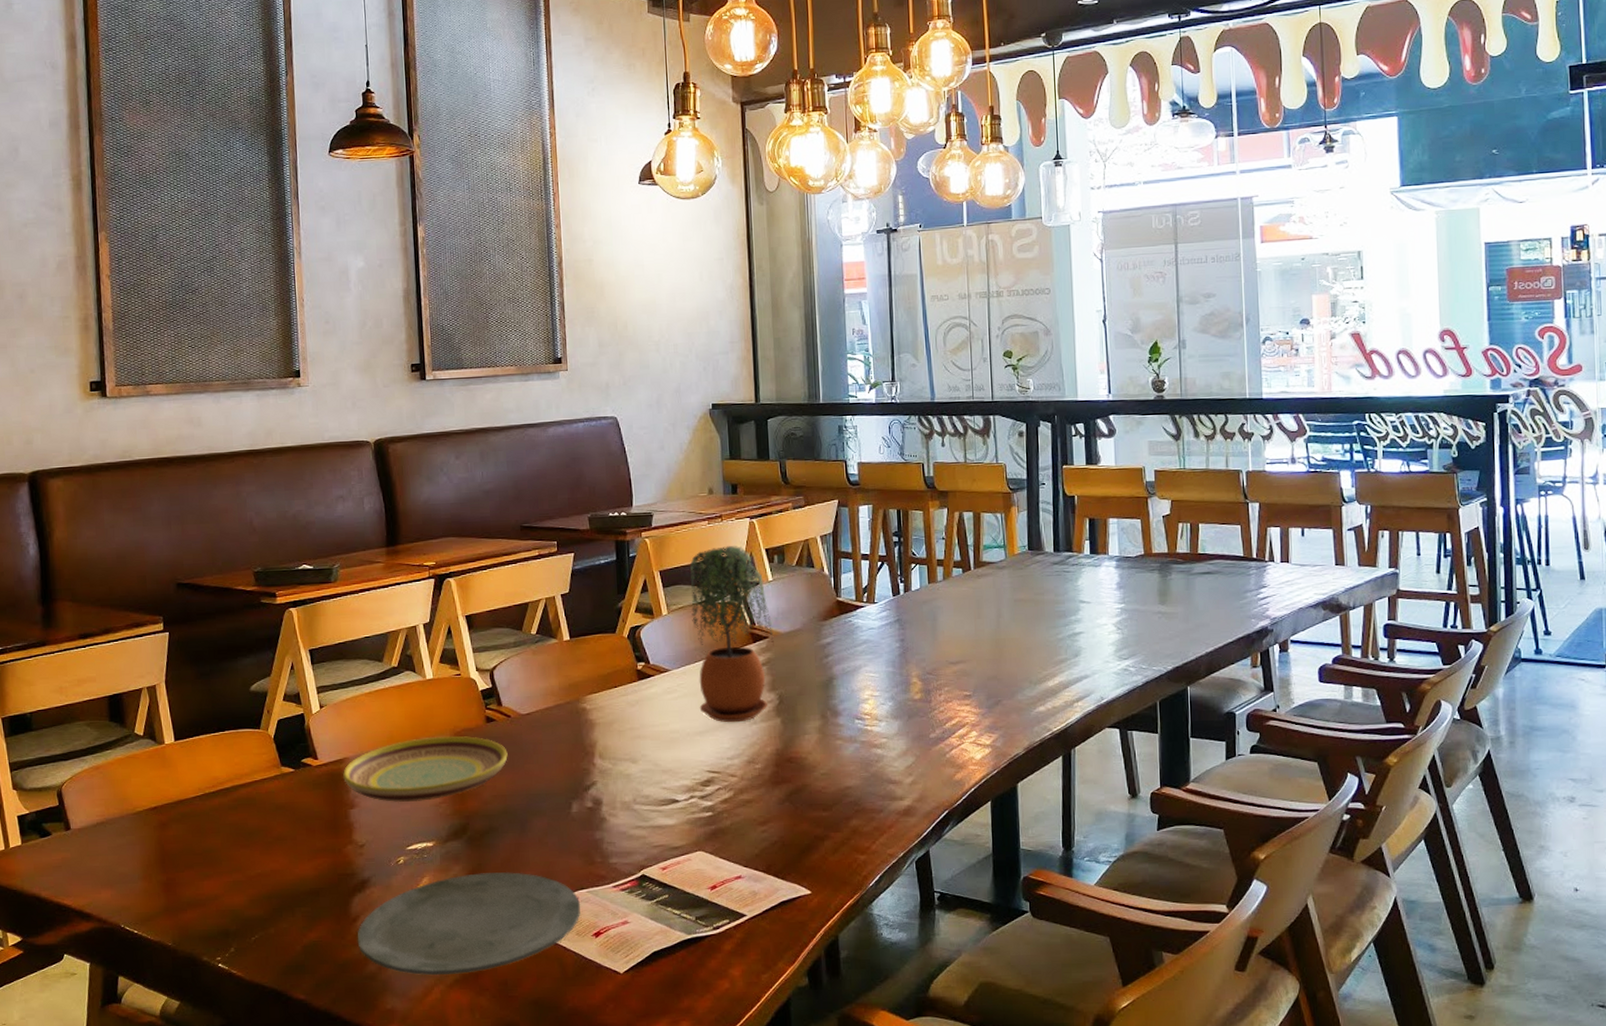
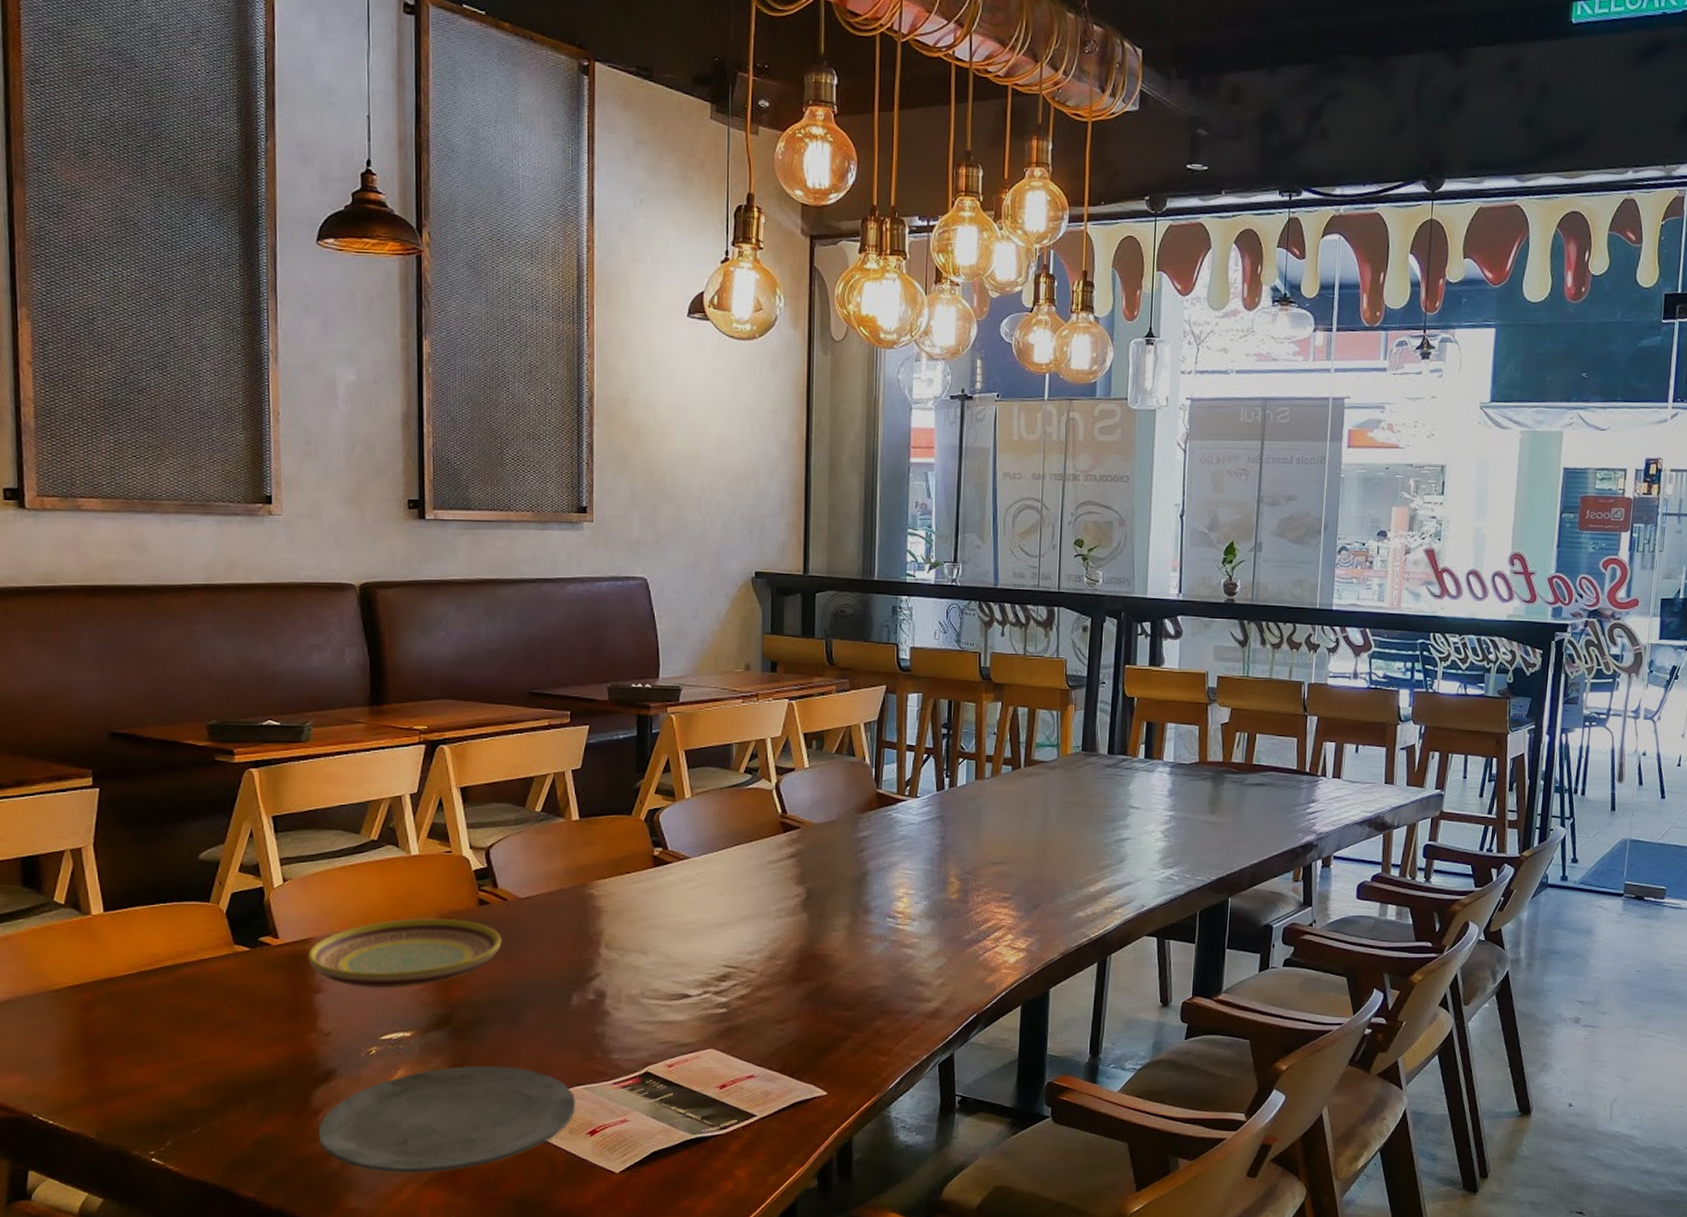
potted plant: present [689,545,774,723] -> none [718,727,806,916]

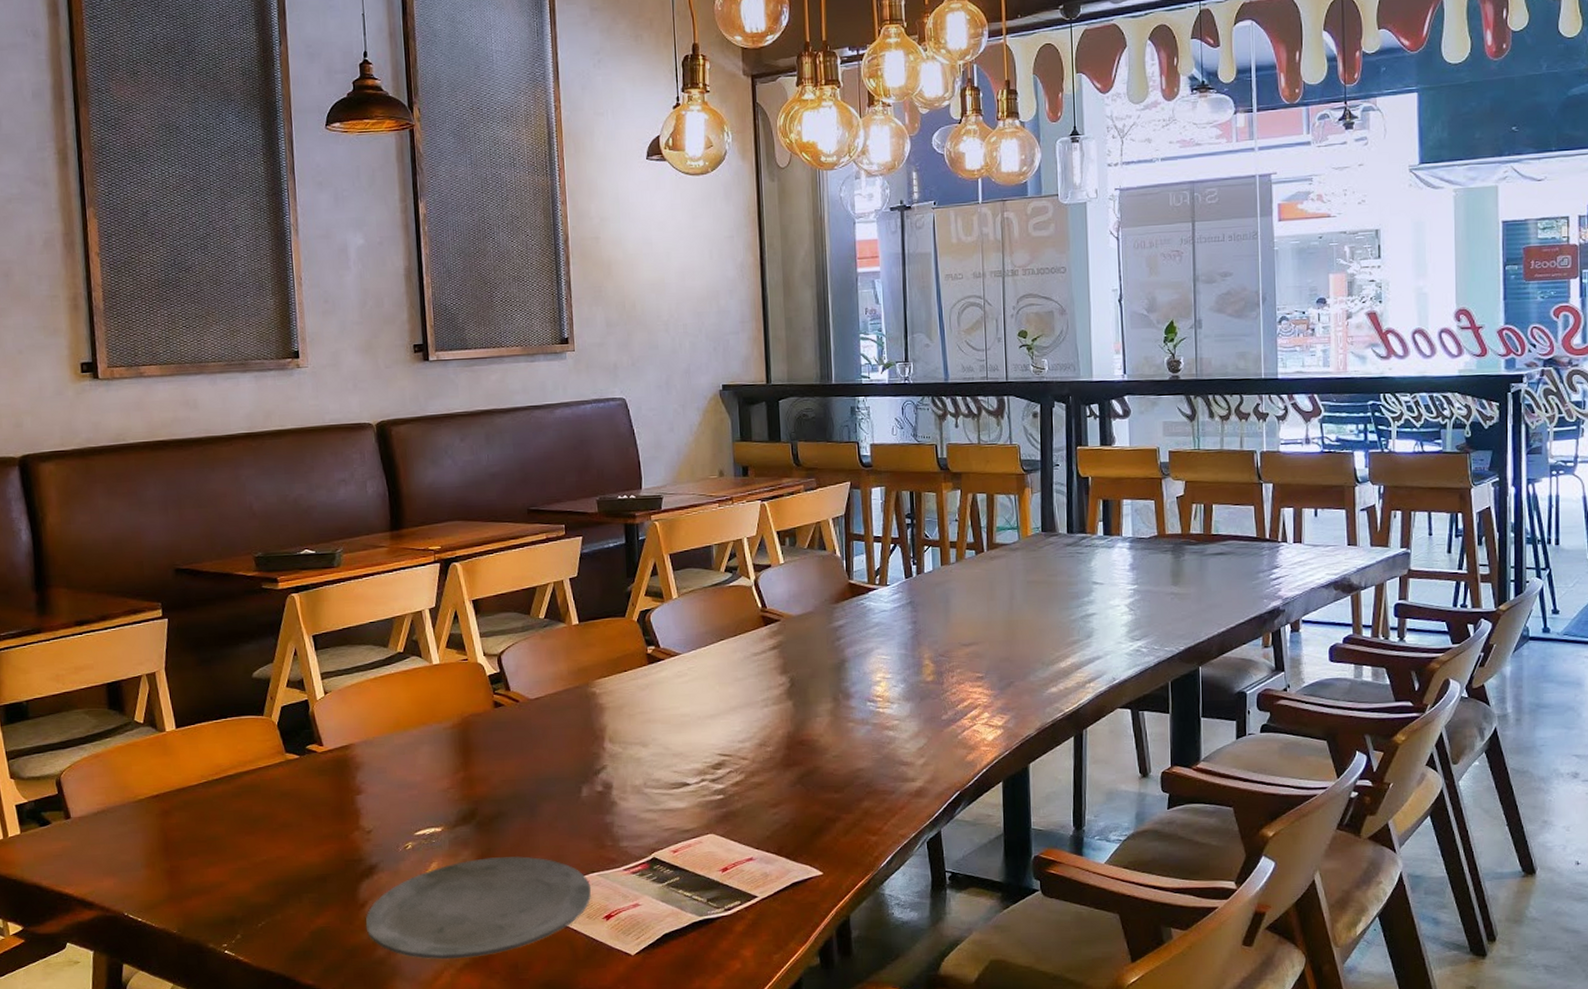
plate: present [308,918,502,989] -> none [349,721,517,788]

